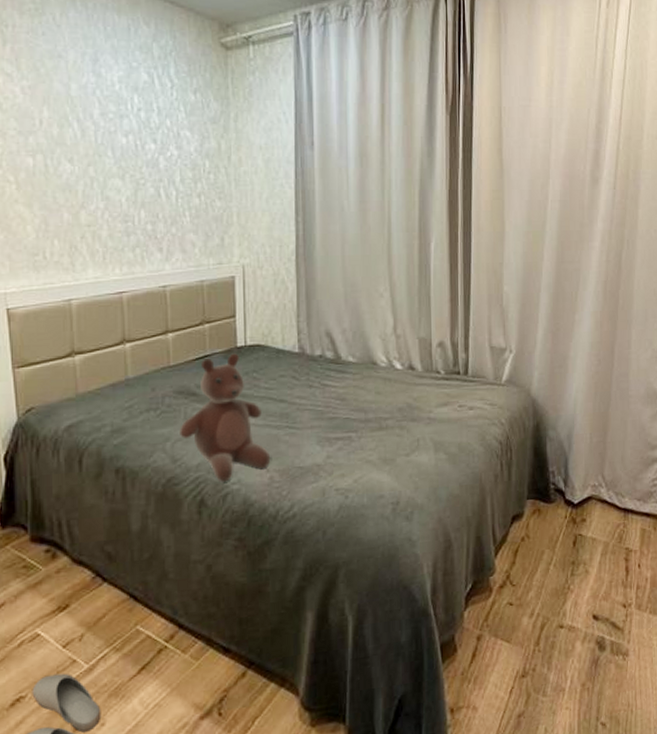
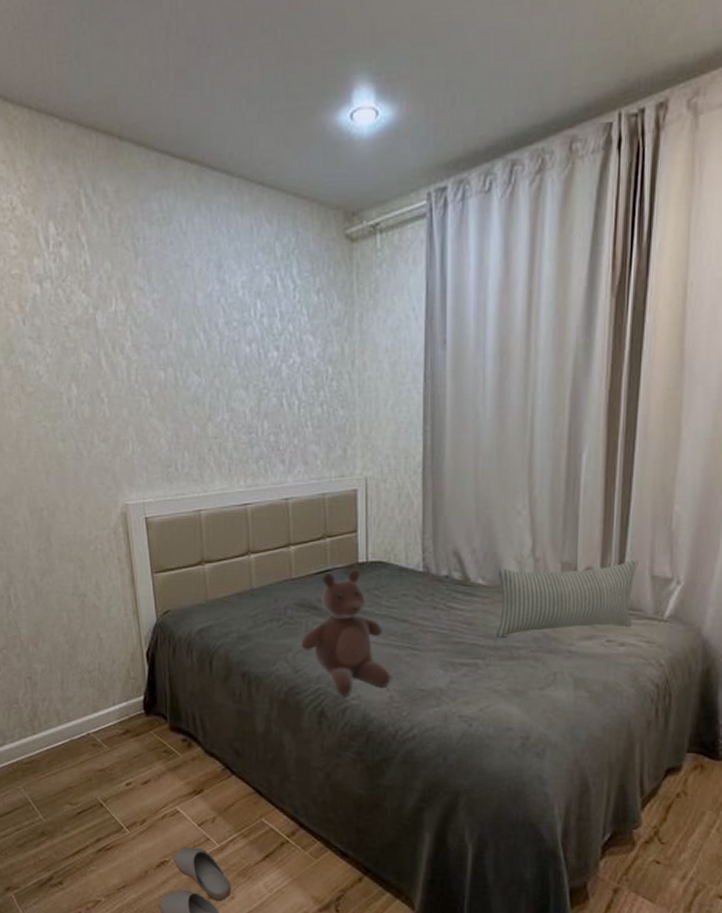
pillow: none [366,334,479,411] -> present [497,560,638,638]

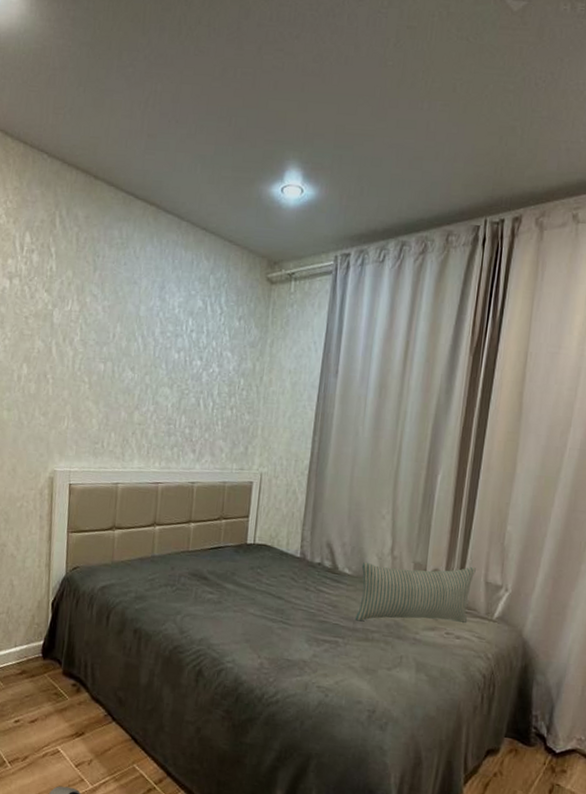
teddy bear: present [301,569,391,697] -> none [189,548,264,659]

